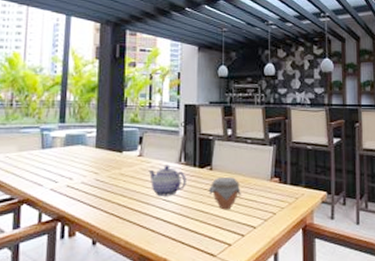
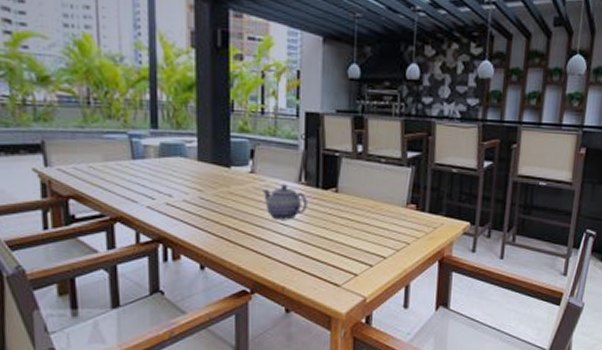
jar: present [208,177,241,210] -> none [332,201,371,238]

